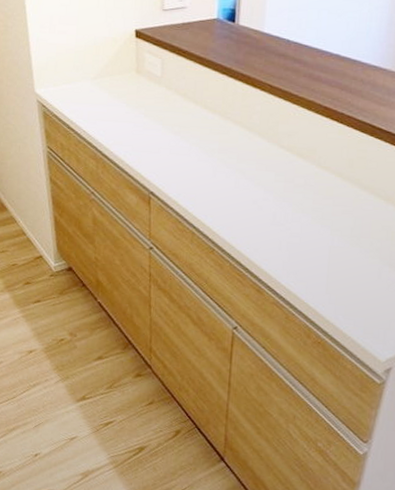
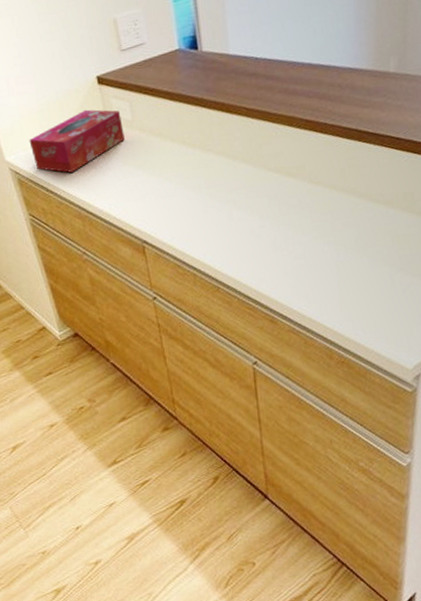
tissue box: none [60,59,152,115] -> present [29,109,125,173]

